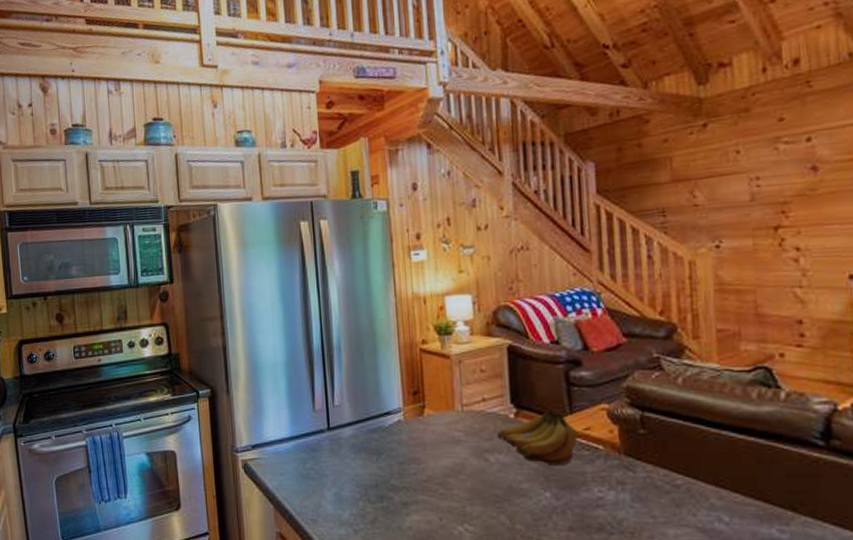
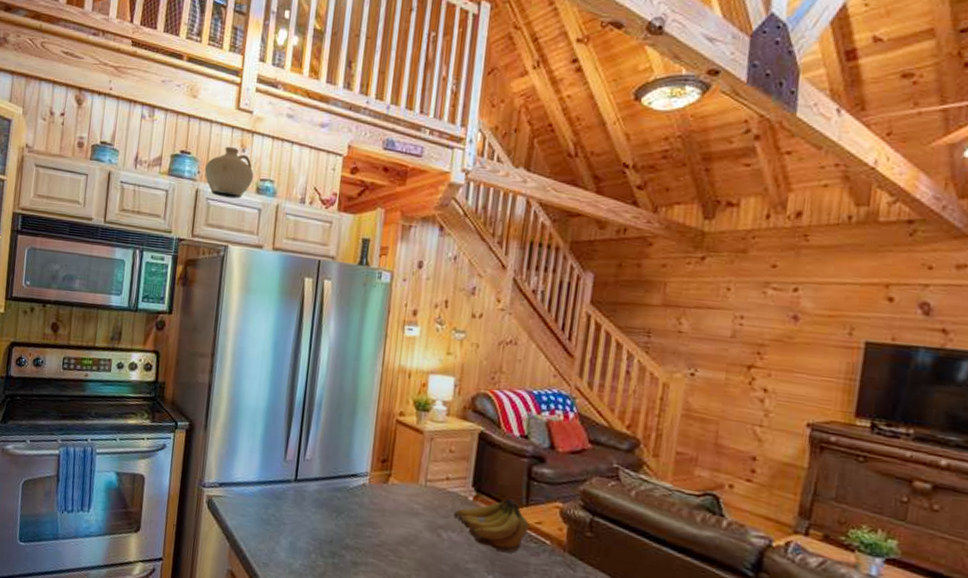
ceramic jug: none [180,104,231,157] -> present [205,146,254,199]

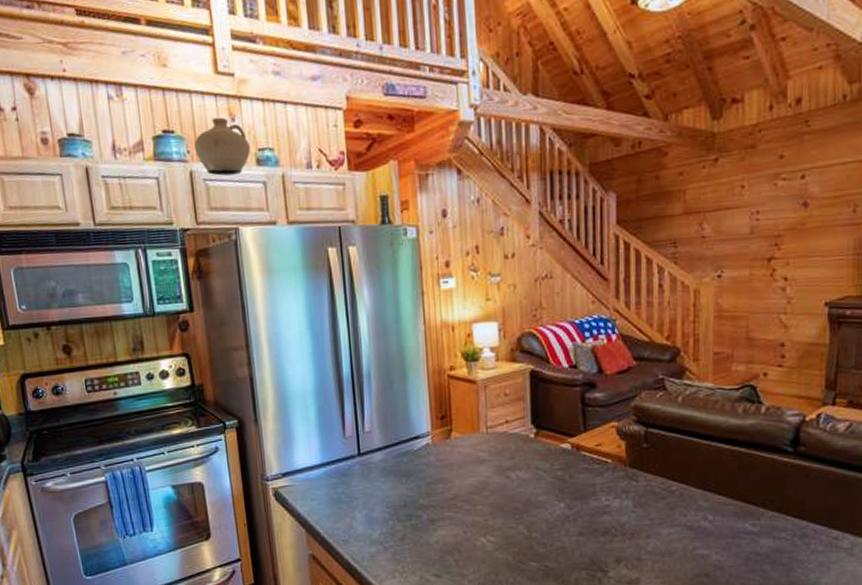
fruit: present [453,498,530,553] -> none [518,428,590,480]

